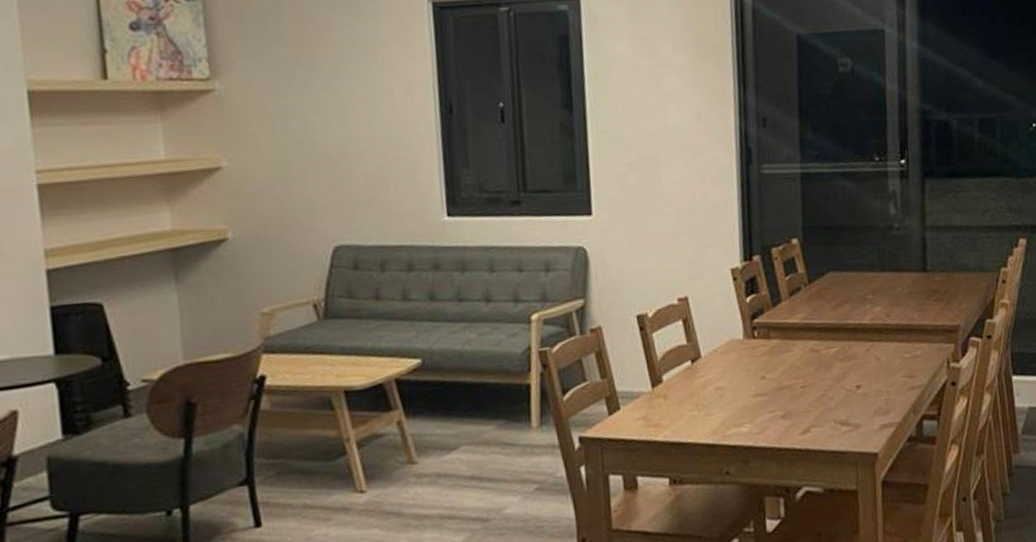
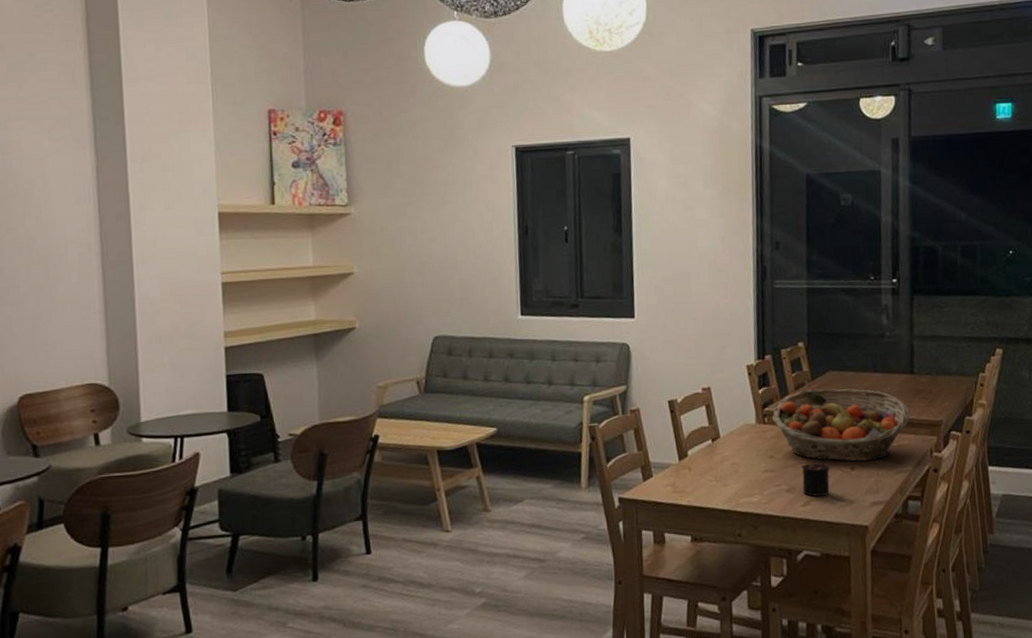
fruit basket: none [762,292,923,379] -> present [772,389,910,462]
candle: none [799,370,833,422] -> present [802,453,830,497]

